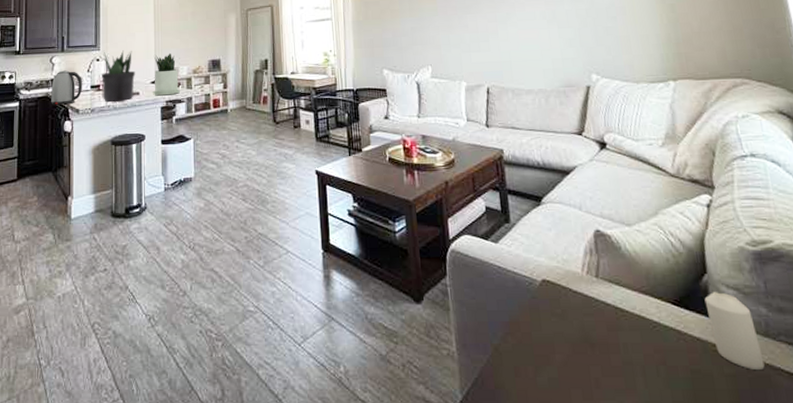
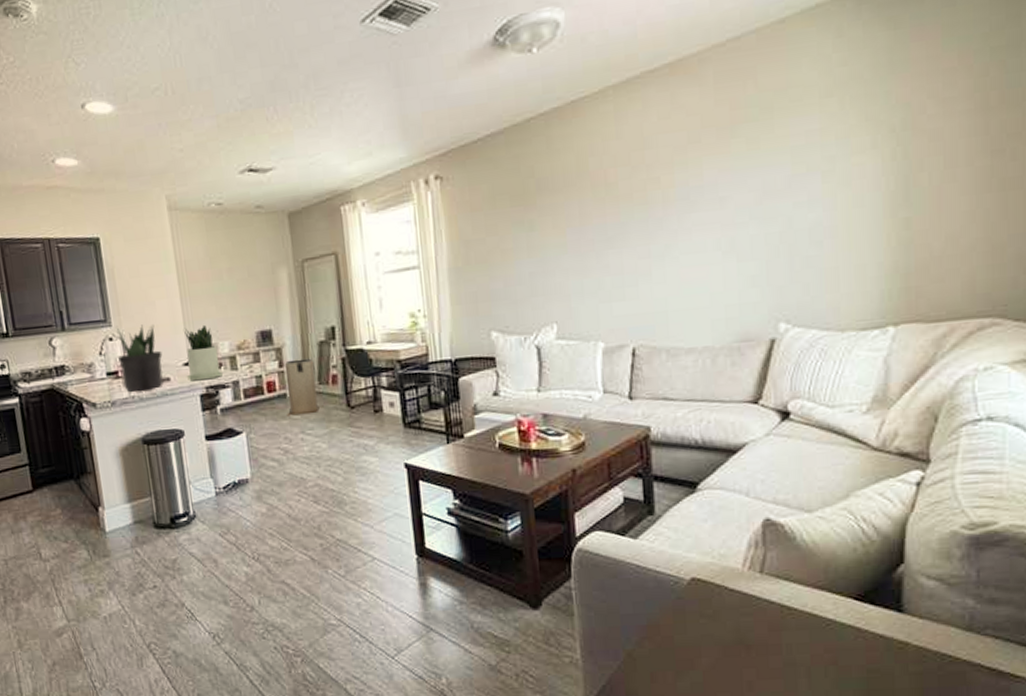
kettle: present [51,70,82,105] -> none [56,354,96,400]
laundry basket: none [225,82,252,128] -> present [284,358,320,416]
candle: present [704,291,765,370] -> none [896,582,961,667]

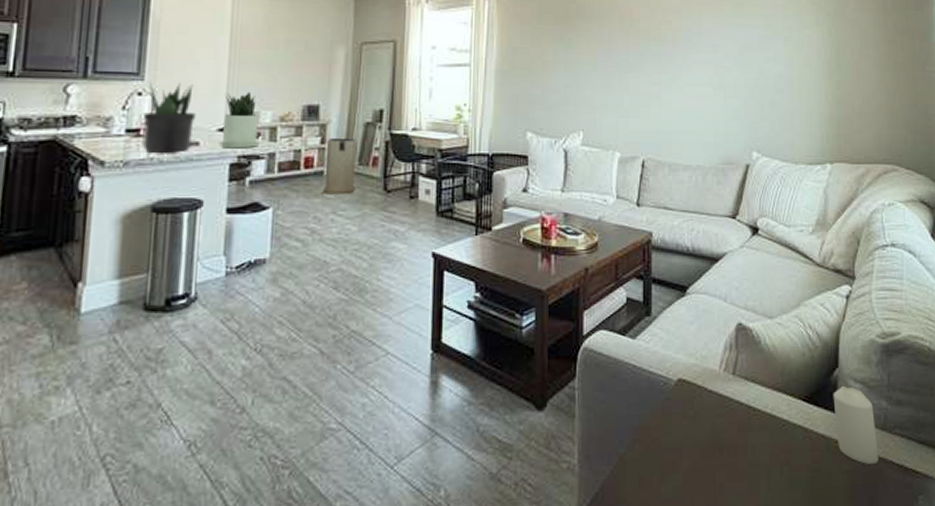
candle: none [896,582,961,667] -> present [833,385,879,464]

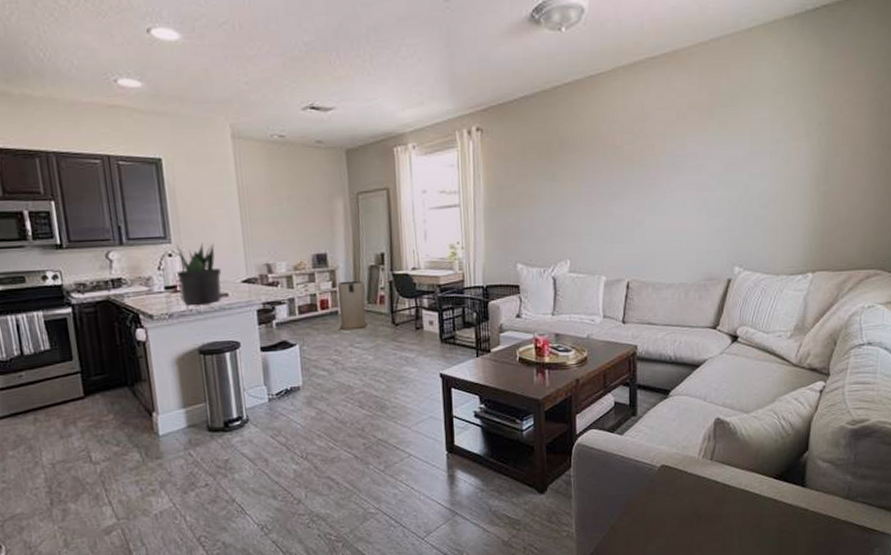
planter: present [218,91,261,149] -> none [242,245,280,297]
candle: present [833,385,879,464] -> none [802,465,841,526]

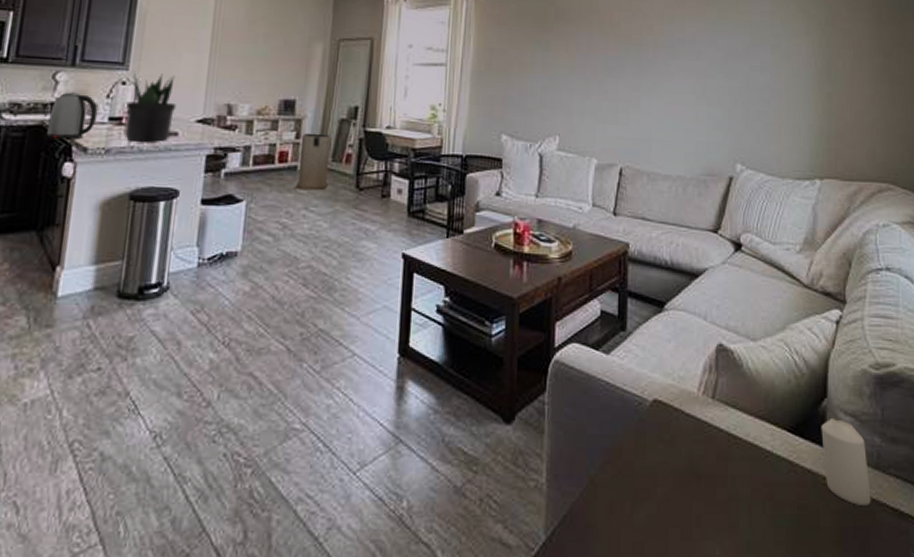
kettle: none [112,268,154,311] -> present [46,92,97,140]
candle: none [802,465,841,526] -> present [821,417,871,505]

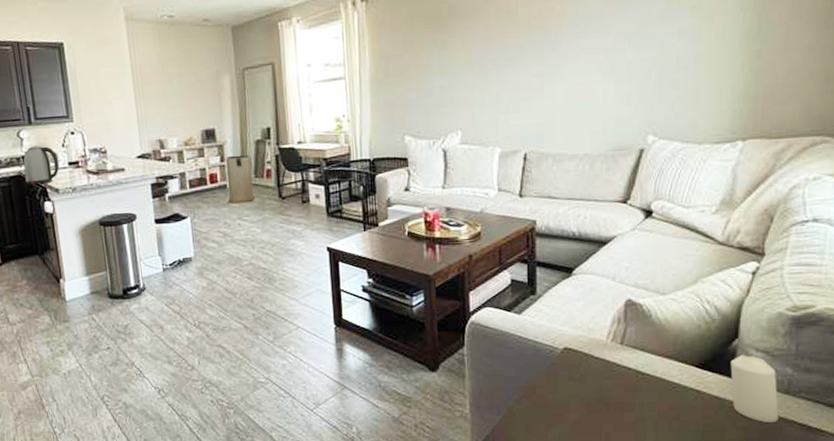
planter: present [124,74,177,142] -> none [78,121,119,180]

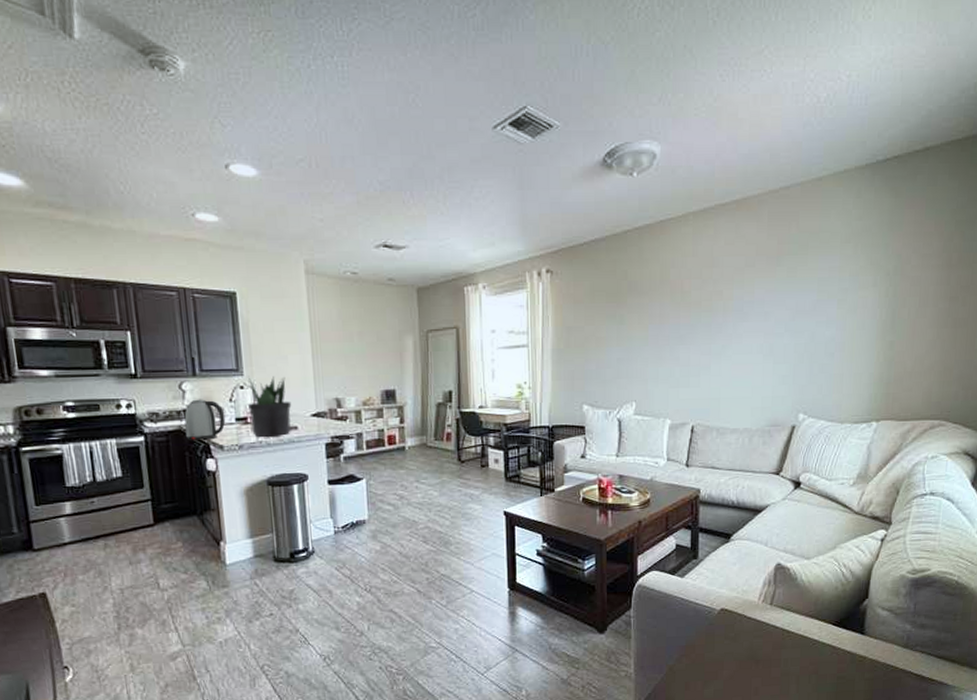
planter: none [78,121,119,180] -> present [248,376,292,437]
laundry basket: present [225,154,255,204] -> none [403,417,434,467]
candle: present [730,354,779,423] -> none [861,612,899,674]

